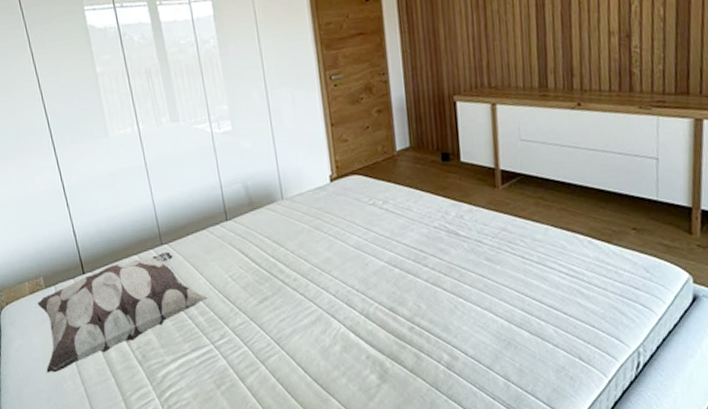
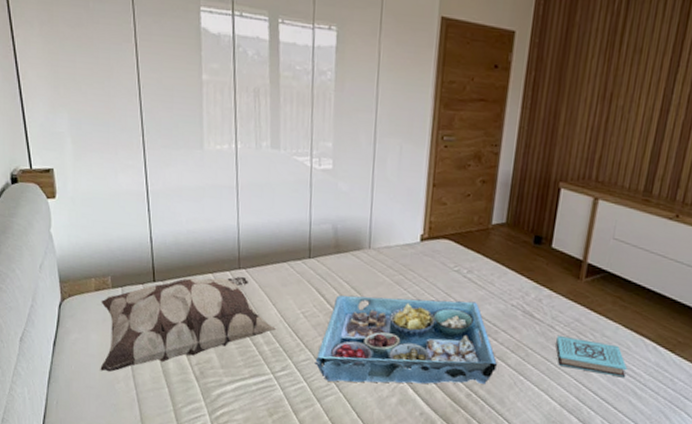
serving tray: none [251,232,433,341] -> present [315,295,497,385]
book: none [487,247,568,280] -> present [556,335,628,378]

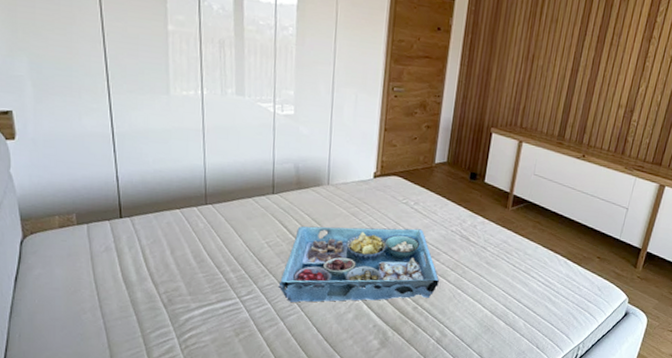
decorative pillow: present [100,276,277,372] -> none [65,211,243,304]
book: present [556,335,628,378] -> none [487,254,545,288]

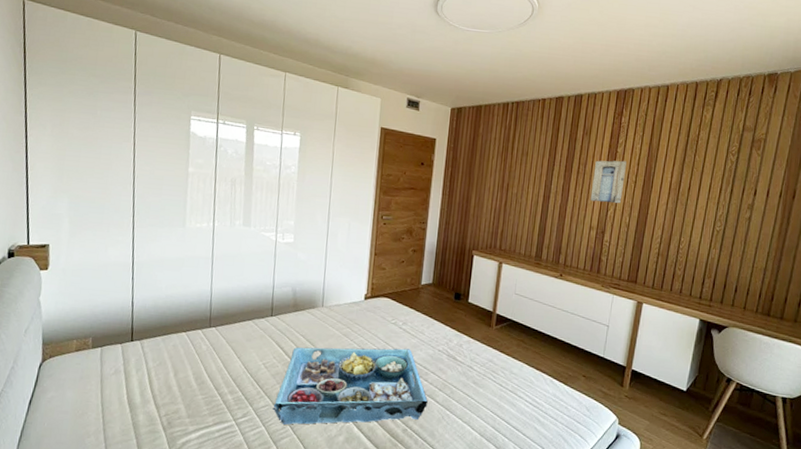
wall art: none [621,31,665,80] -> present [590,160,626,203]

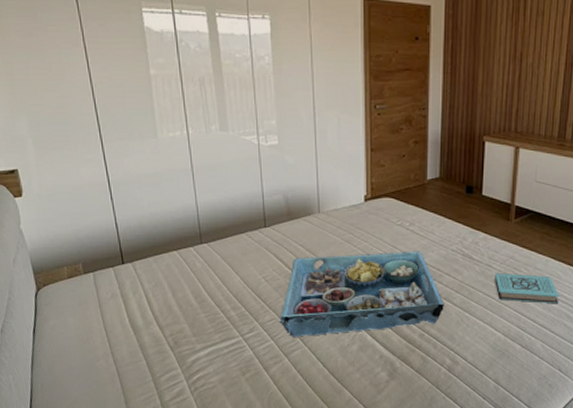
book: none [475,374,532,408] -> present [495,272,560,304]

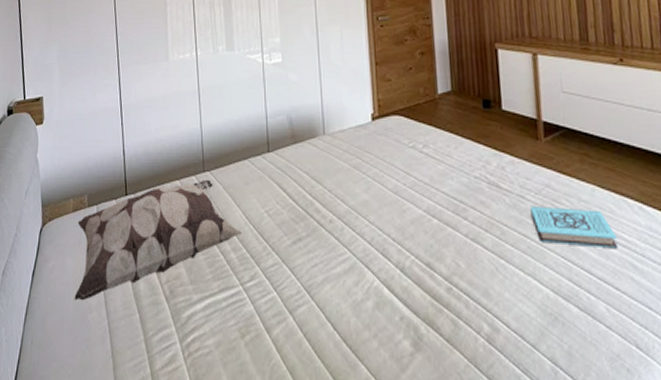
decorative pillow: none [74,250,242,352] -> present [74,179,243,301]
serving tray: present [279,251,444,337] -> none [283,178,473,288]

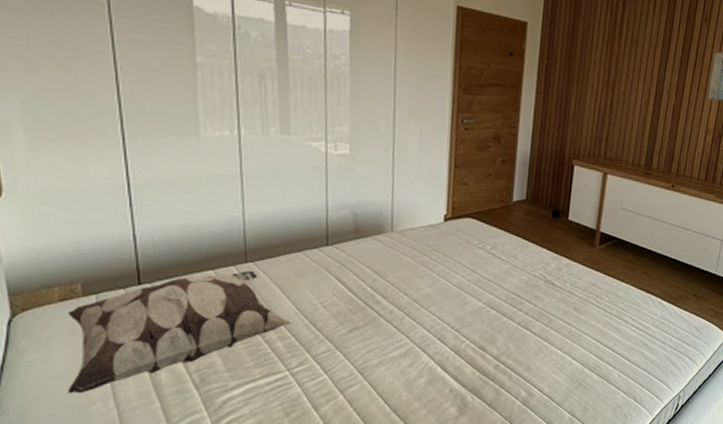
book: present [530,205,619,249] -> none [576,299,639,333]

